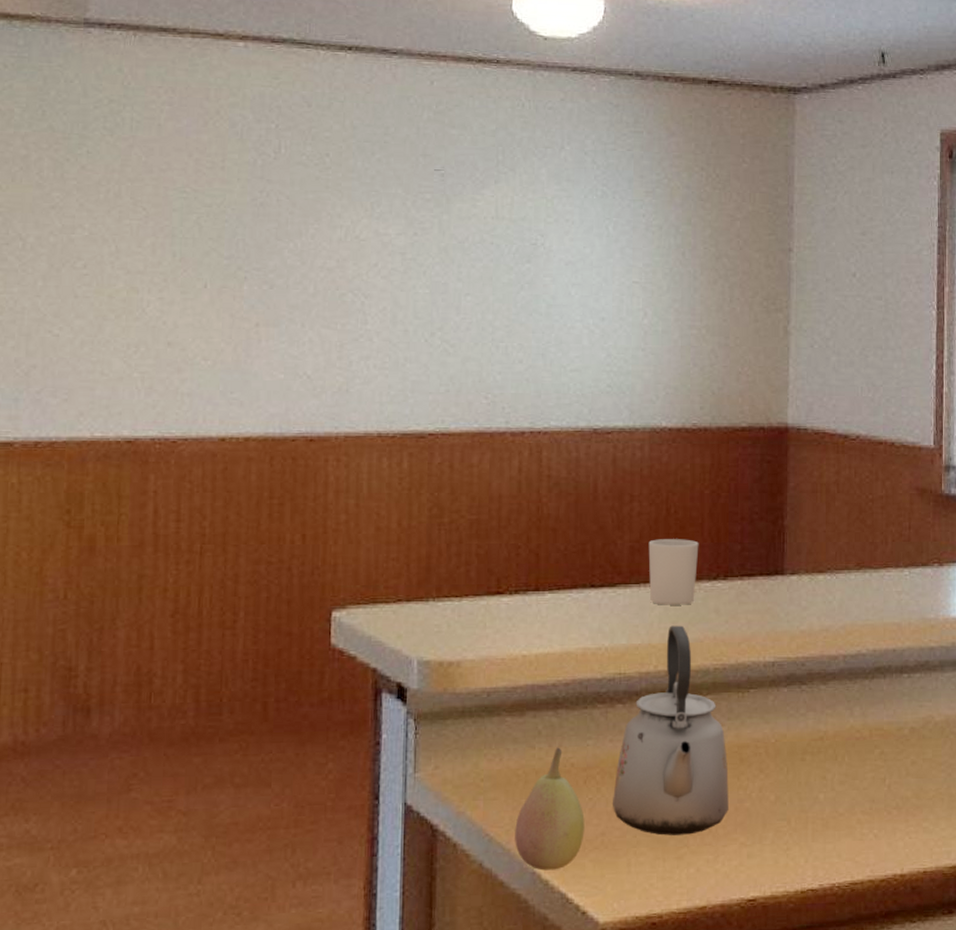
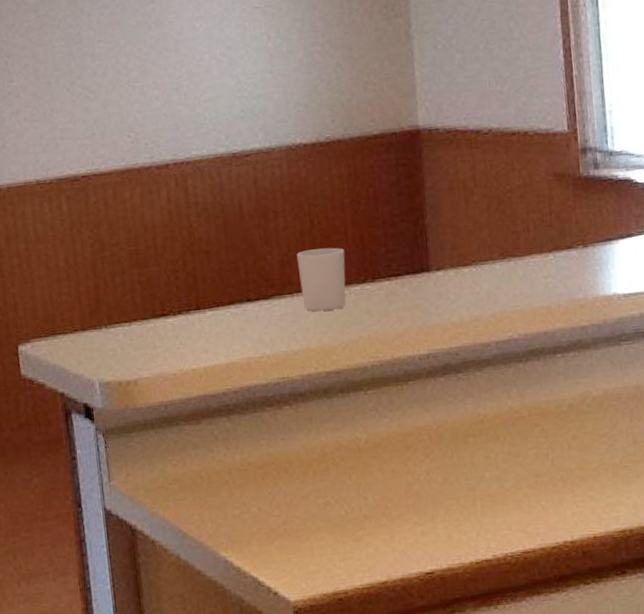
fruit: present [515,747,585,871] -> none [204,449,268,559]
kettle: present [612,625,729,836] -> none [289,328,399,521]

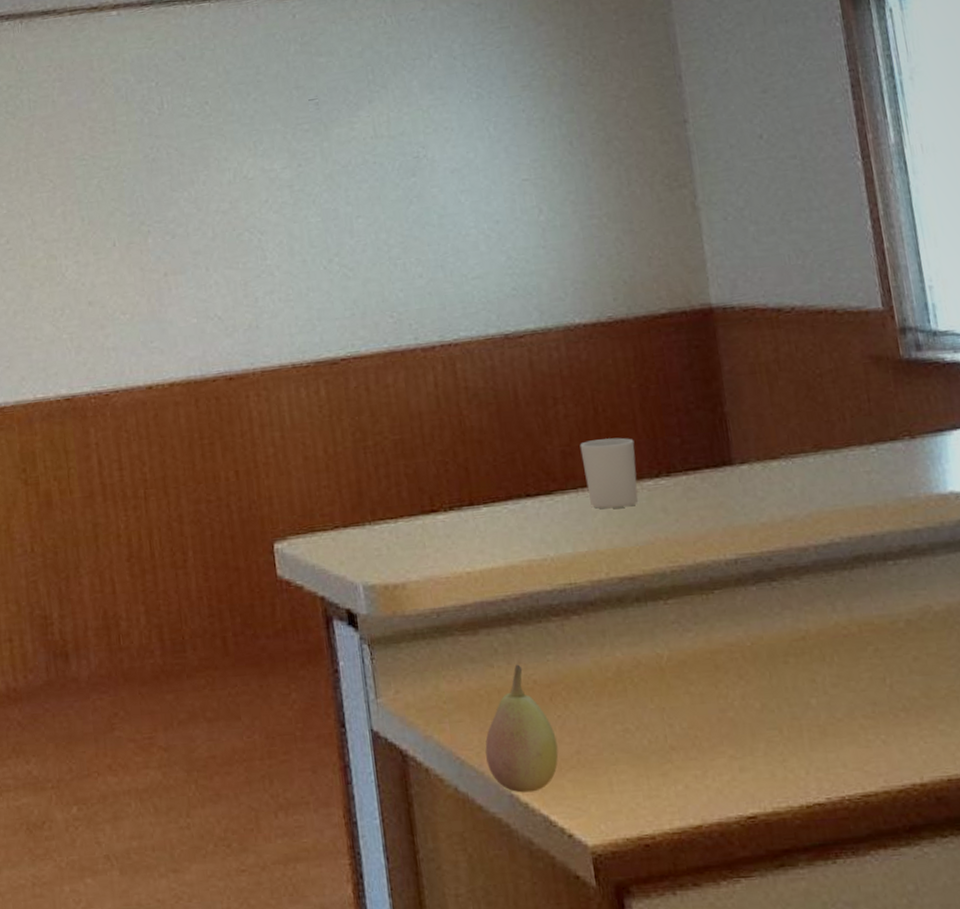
fruit: none [204,449,268,559] -> present [485,664,559,793]

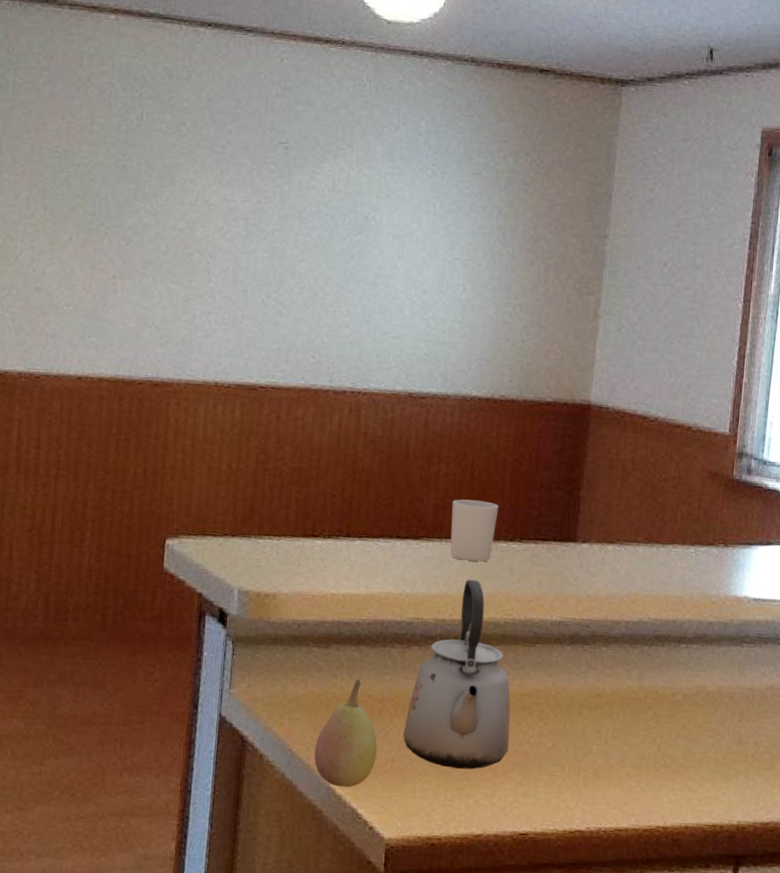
kettle: none [582,528,711,751] -> present [402,579,511,770]

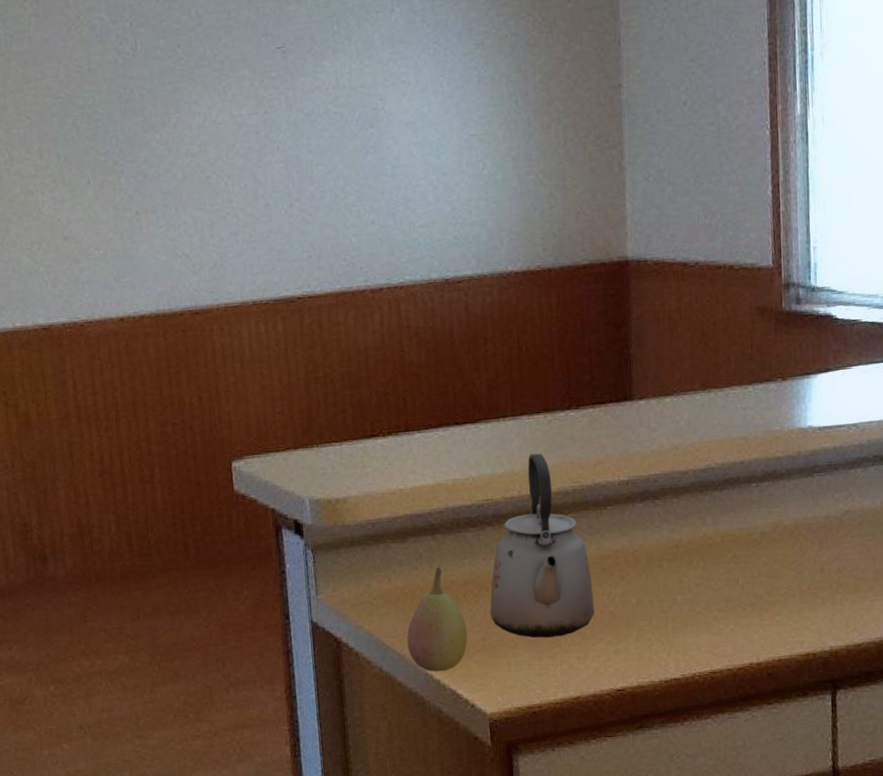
mug: present [450,499,499,562] -> none [504,374,551,436]

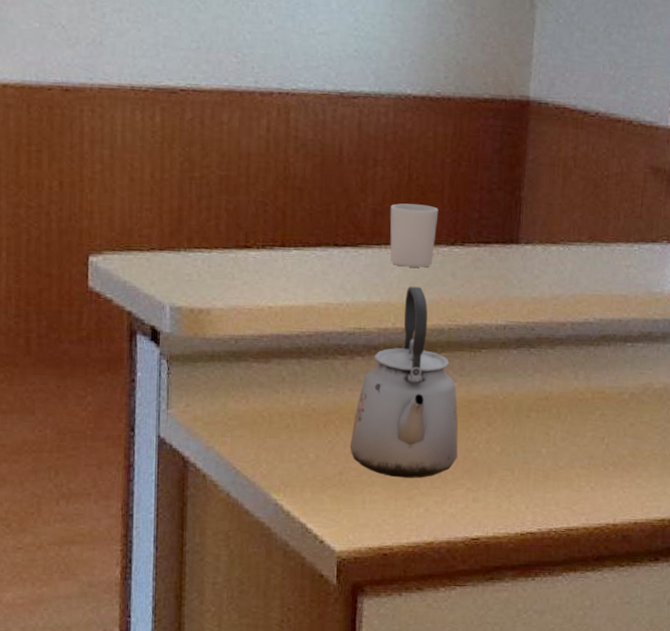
fruit: present [407,567,468,672] -> none [259,393,324,503]
mug: none [504,374,551,436] -> present [390,203,439,268]

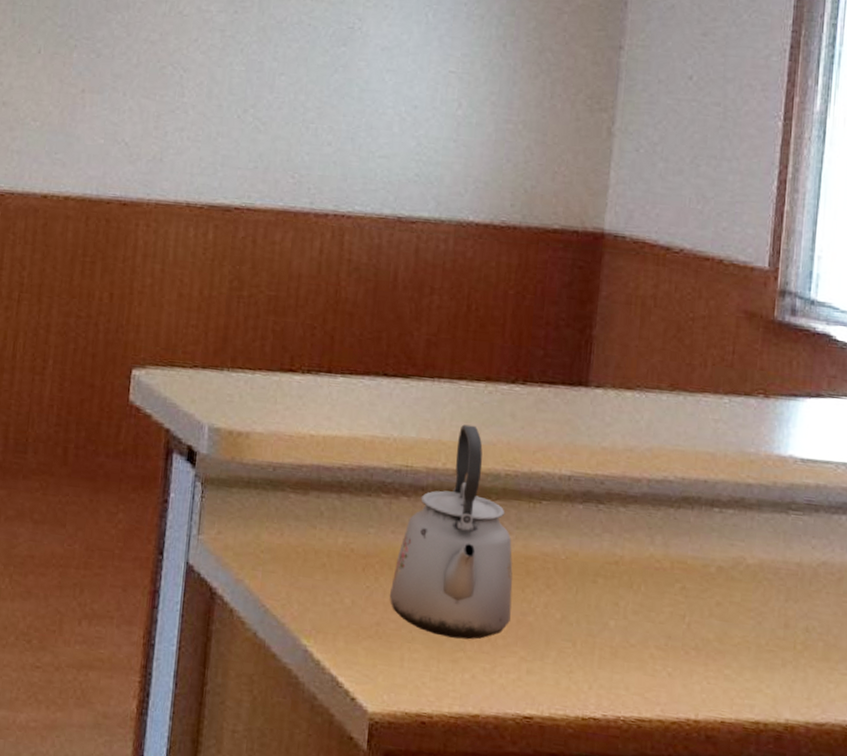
mug: present [390,203,439,268] -> none [443,335,499,406]

